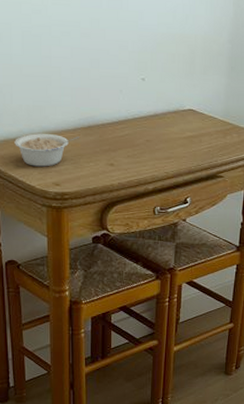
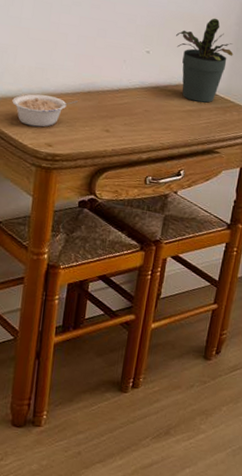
potted plant: none [170,37,229,127] -> present [176,18,234,103]

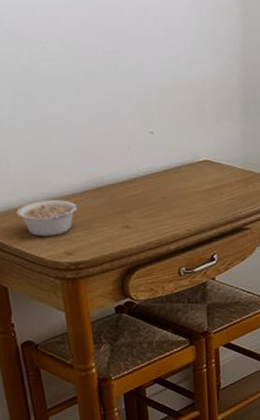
potted plant: present [176,18,234,103] -> none [177,82,243,178]

